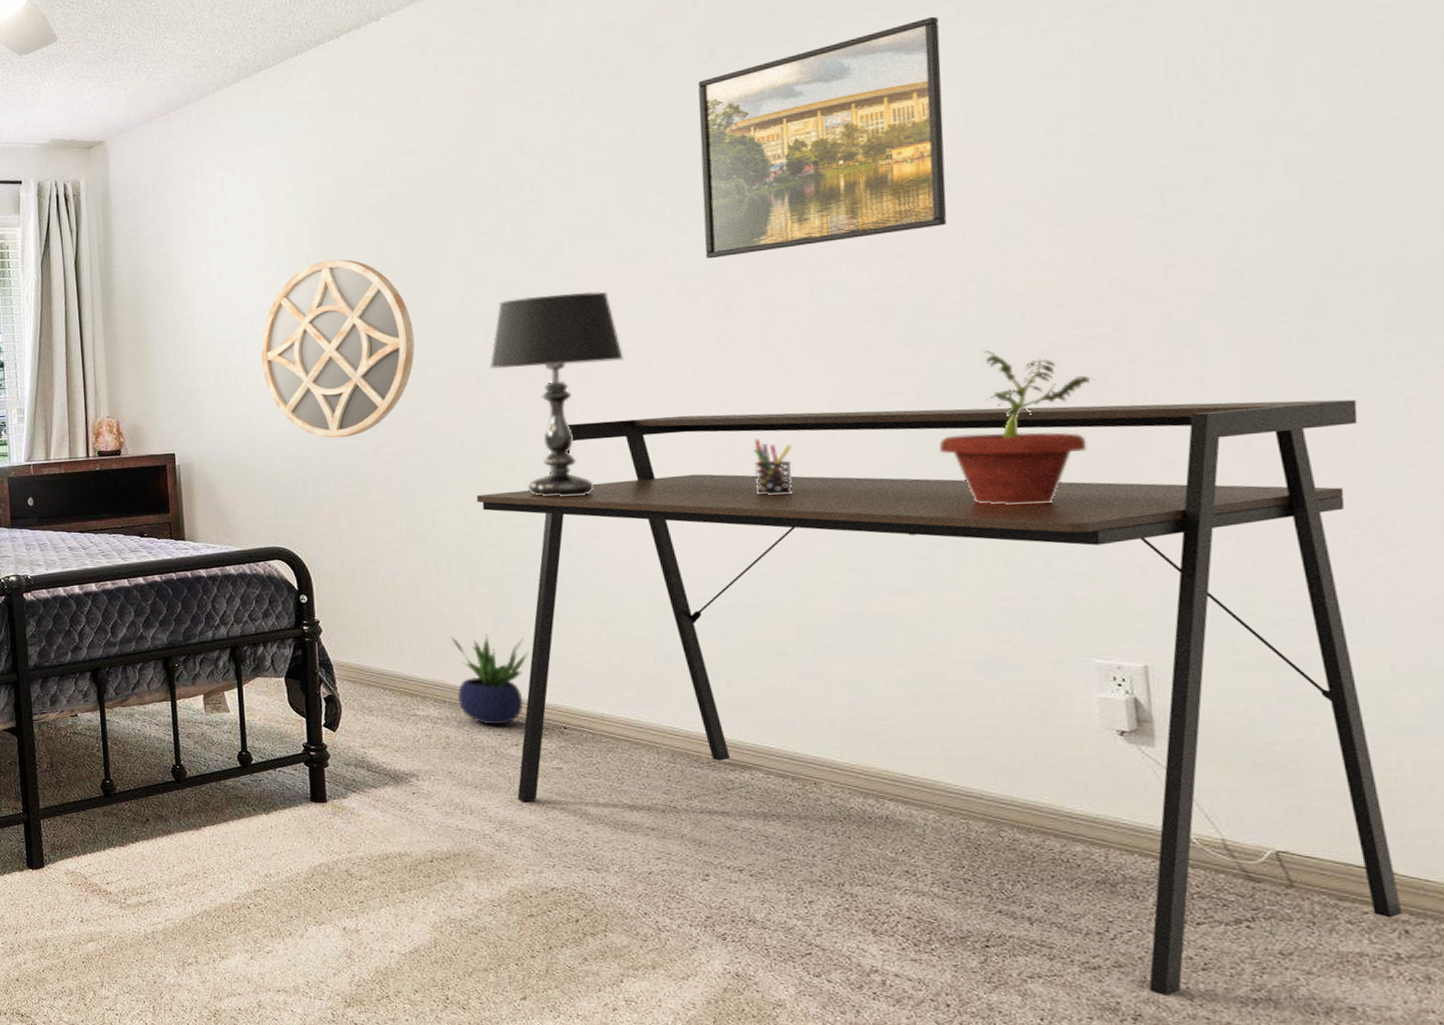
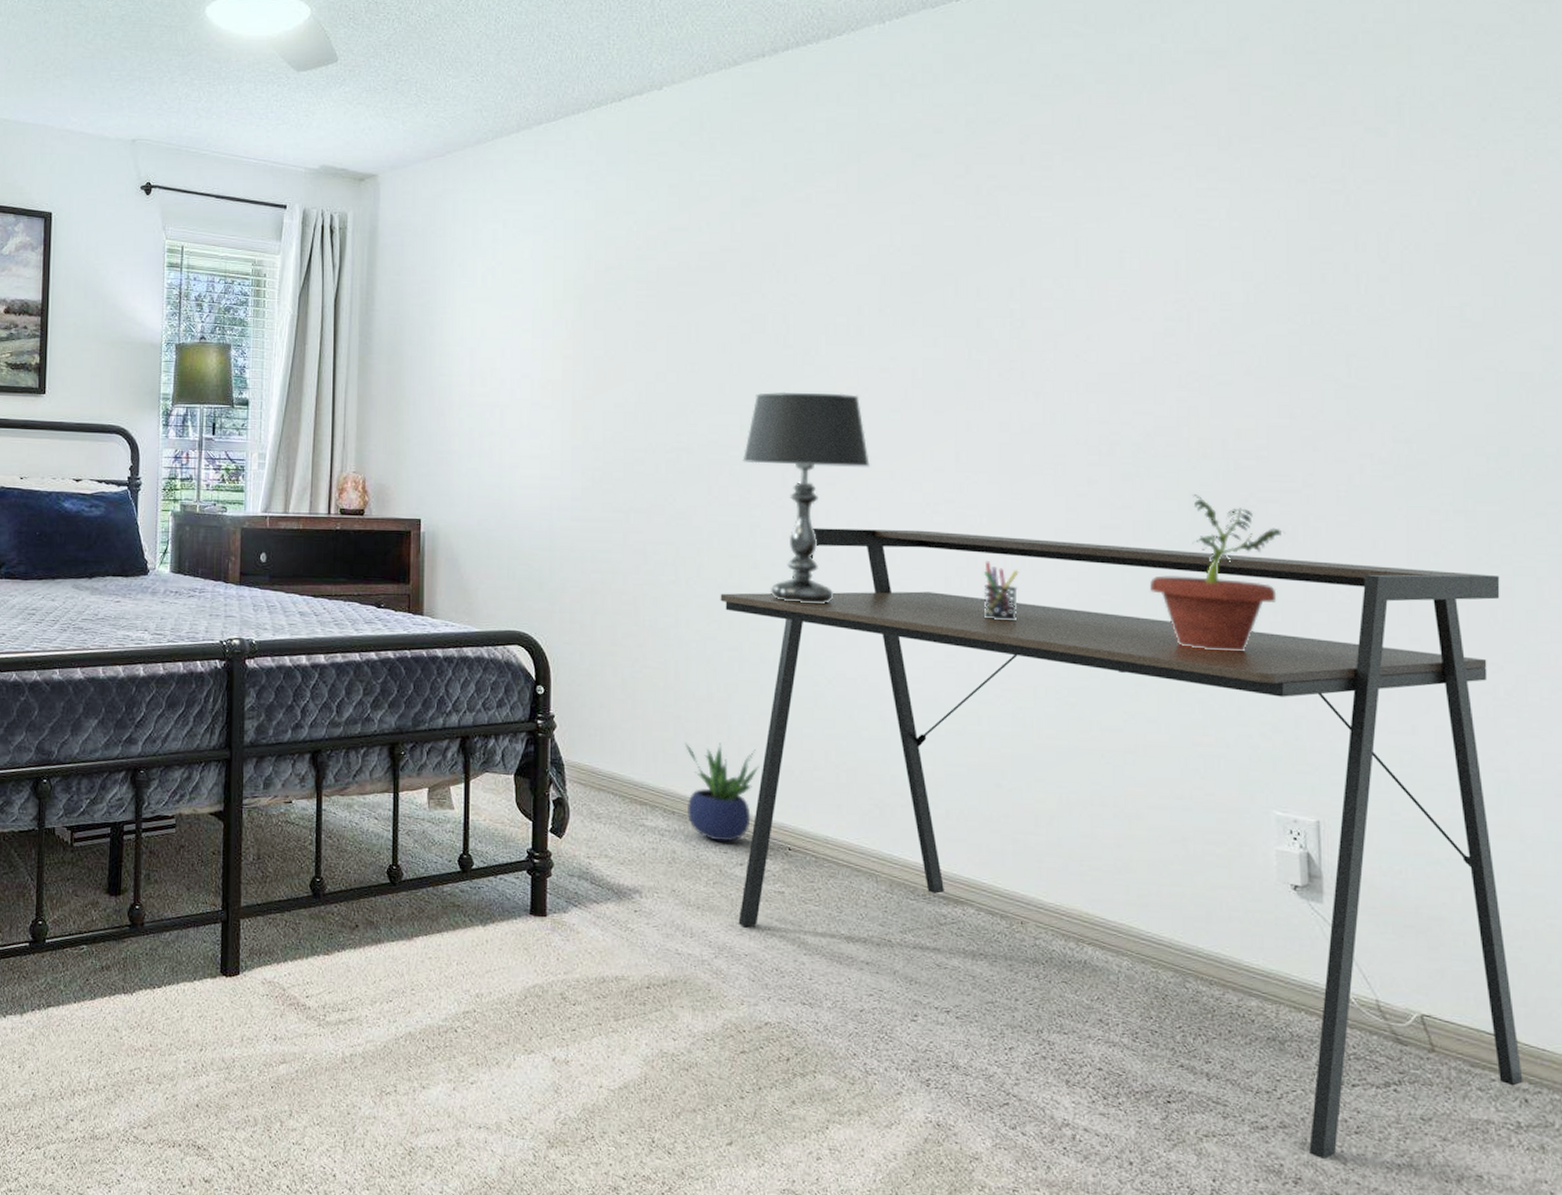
home mirror: present [261,259,415,438] -> none [518,330,671,520]
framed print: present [698,16,947,259] -> none [951,163,1168,374]

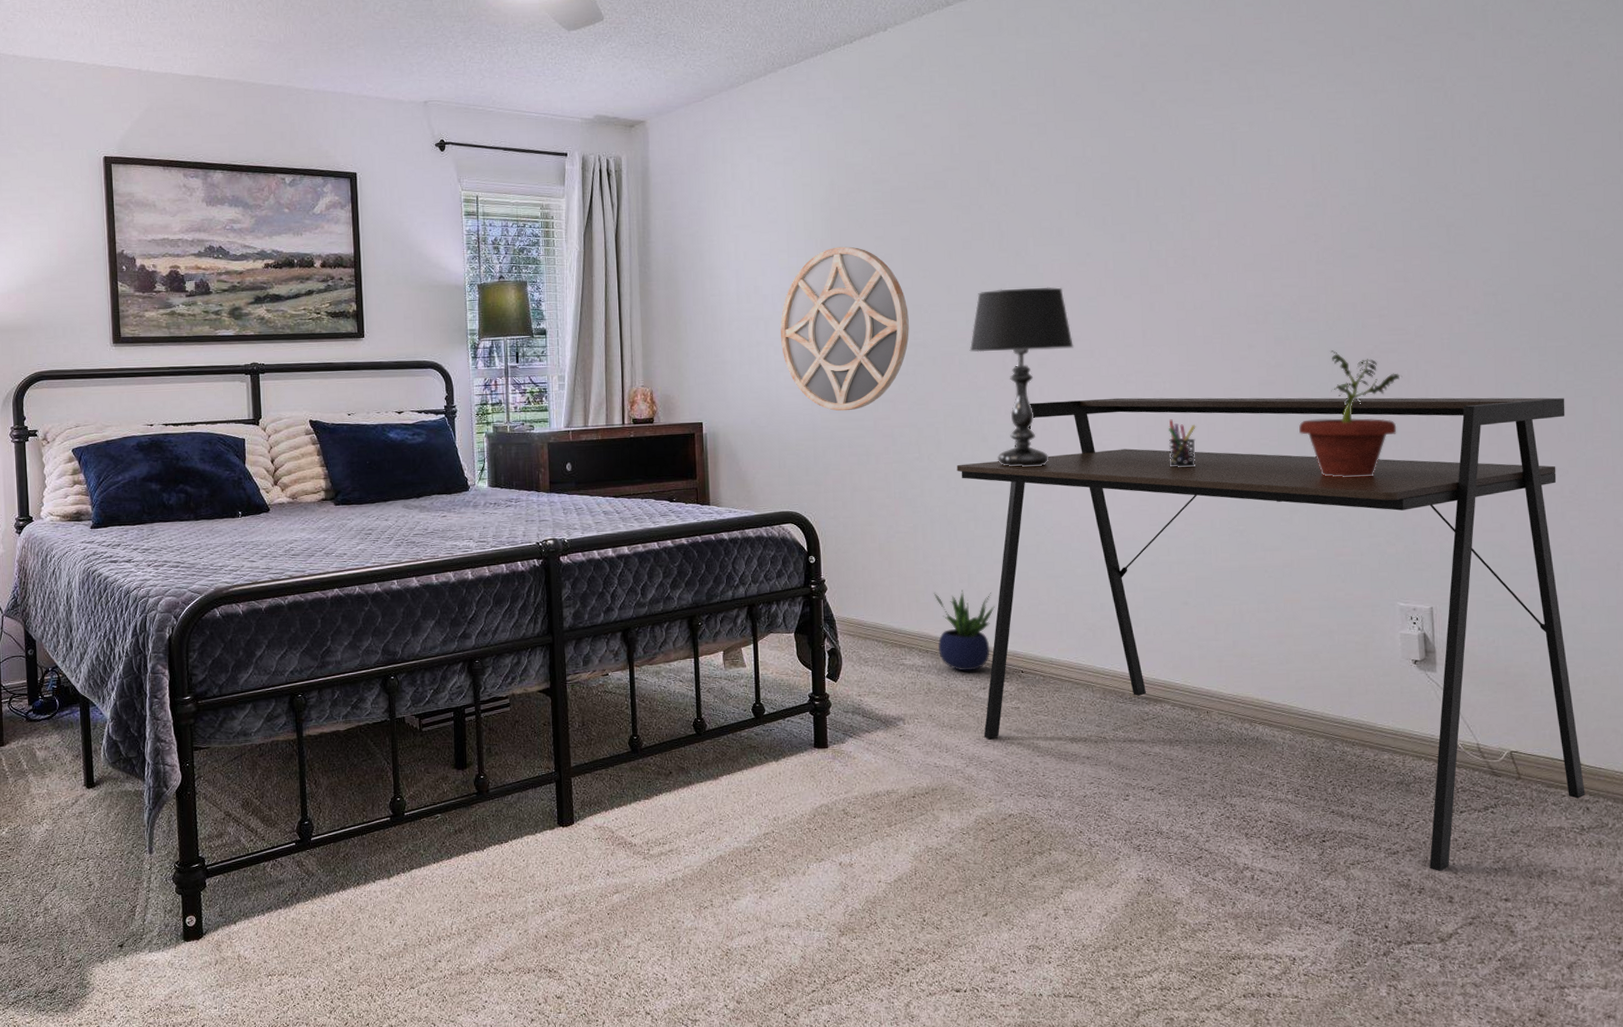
home mirror: none [518,330,671,520] -> present [780,246,909,411]

